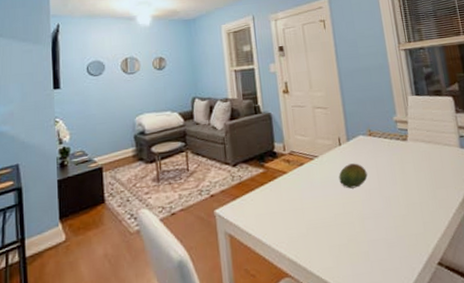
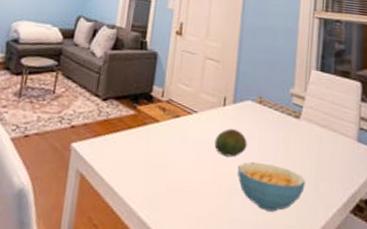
cereal bowl: none [363,185,425,226] -> present [237,162,305,212]

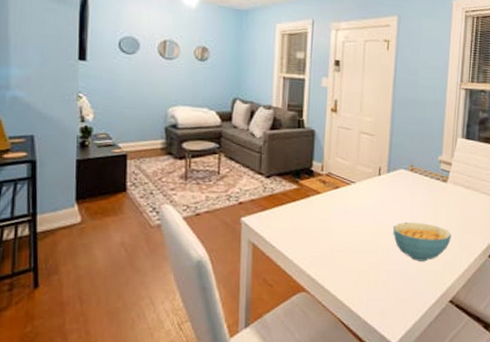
fruit: present [214,129,247,157] -> none [372,195,401,220]

